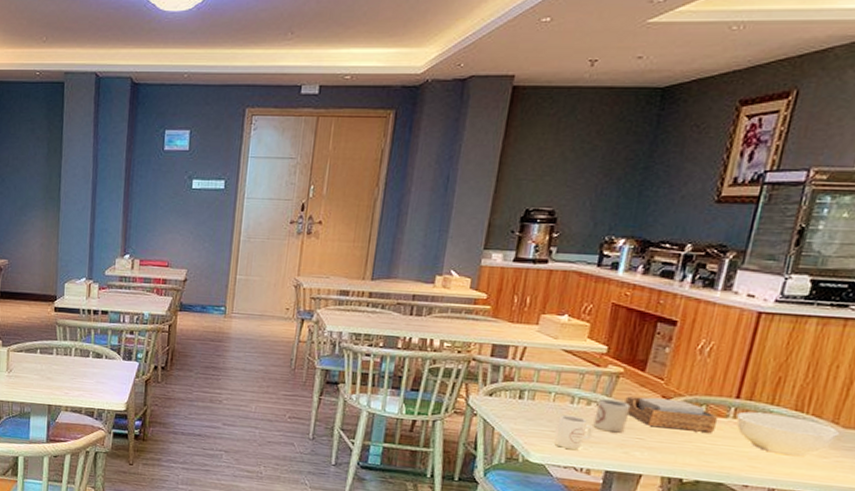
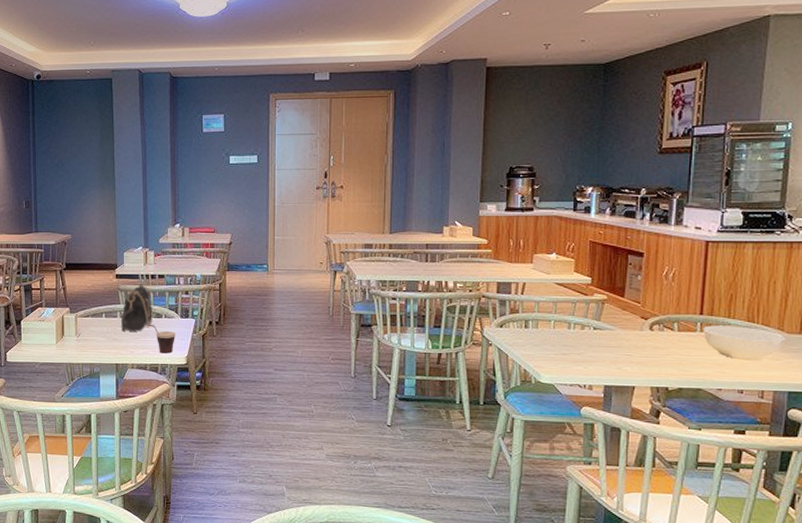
handbag: none [57,319,93,371] -> present [121,284,153,332]
cup: none [82,363,116,398] -> present [144,324,175,354]
mug: present [554,414,594,451] -> none [558,339,590,370]
cup: present [593,398,631,433] -> none [589,323,617,352]
napkin holder: present [624,396,719,433] -> none [612,318,689,346]

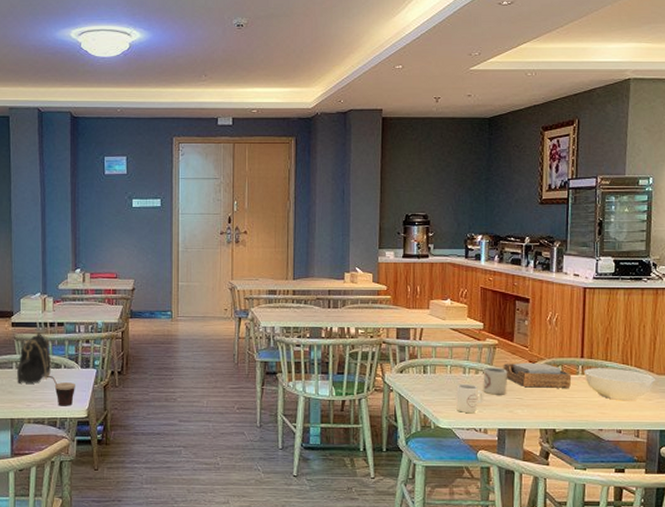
mug: none [558,339,590,370] -> present [455,383,484,414]
cup: none [589,323,617,352] -> present [483,367,508,395]
napkin holder: none [612,318,689,346] -> present [503,362,572,388]

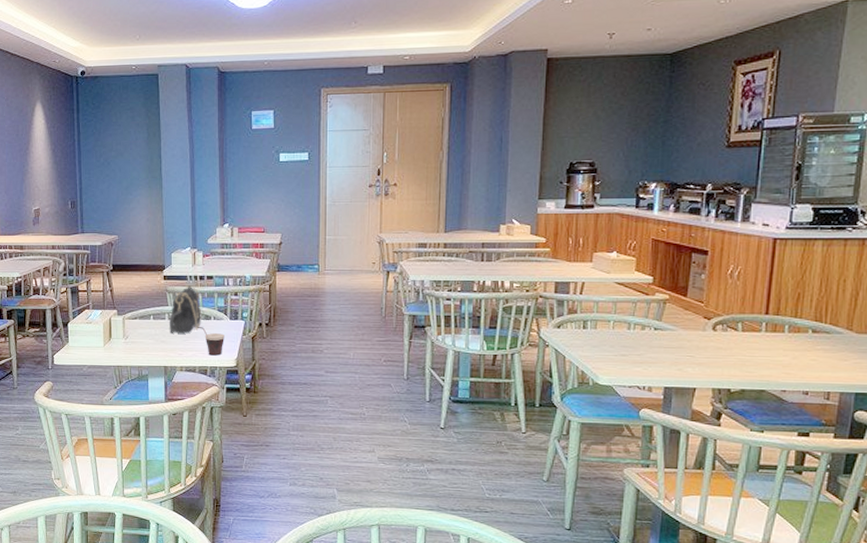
mug: present [455,383,484,414] -> none [617,340,650,371]
cup: present [483,367,508,395] -> none [649,323,679,352]
napkin holder: present [503,362,572,388] -> none [673,318,753,346]
bowl: present [583,368,655,401] -> none [767,325,854,361]

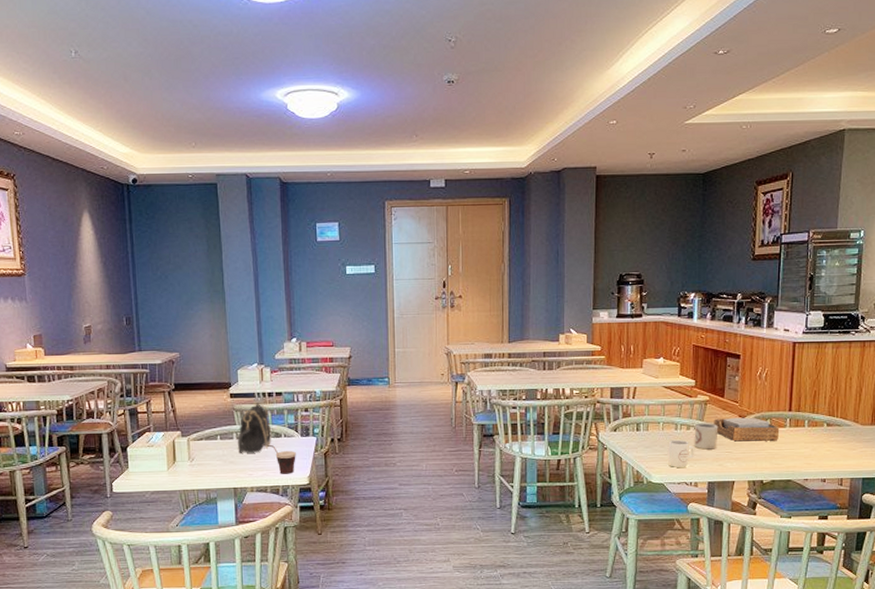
mug: none [617,340,650,371] -> present [667,439,695,469]
cup: none [649,323,679,352] -> present [694,423,718,450]
napkin holder: none [673,318,753,346] -> present [714,417,780,442]

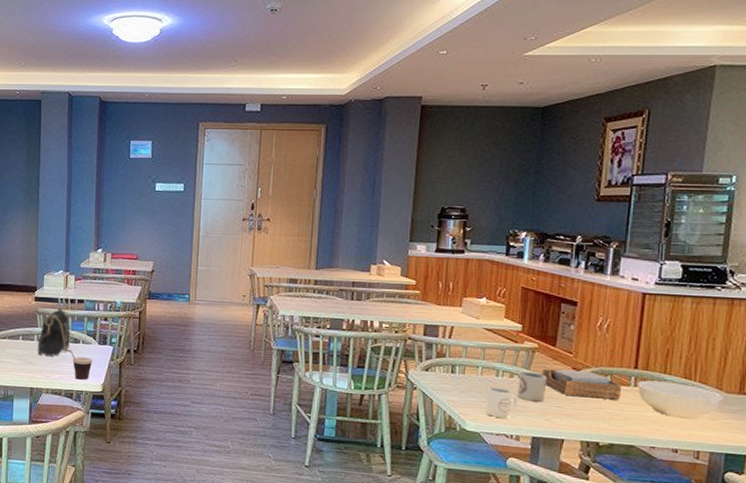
bowl: none [791,420,859,452] -> present [636,380,723,420]

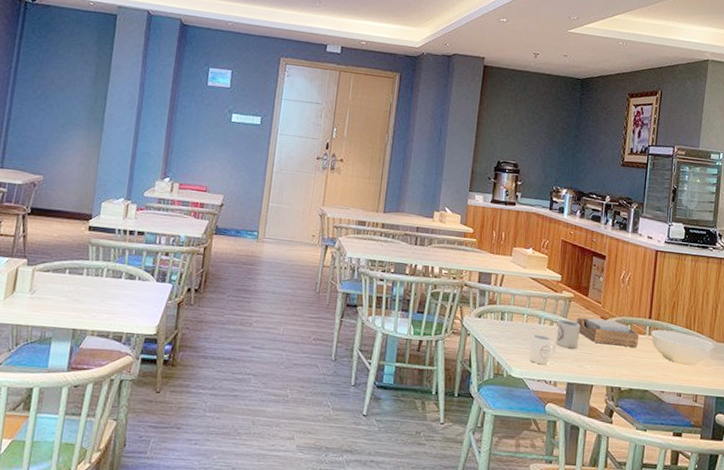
handbag: present [38,308,71,356] -> none [85,239,126,293]
cup: present [61,348,92,380] -> none [113,285,148,321]

